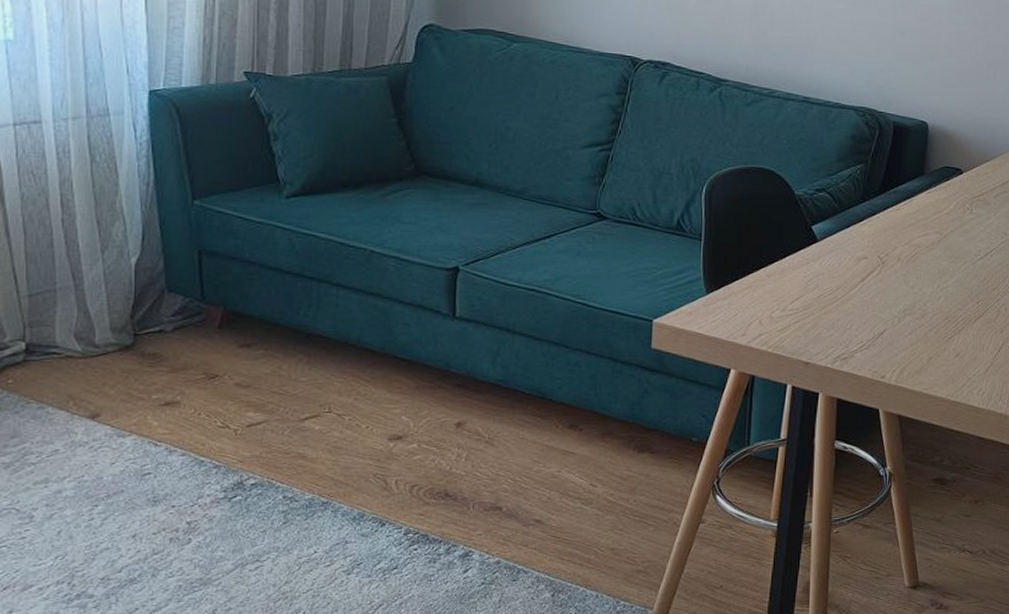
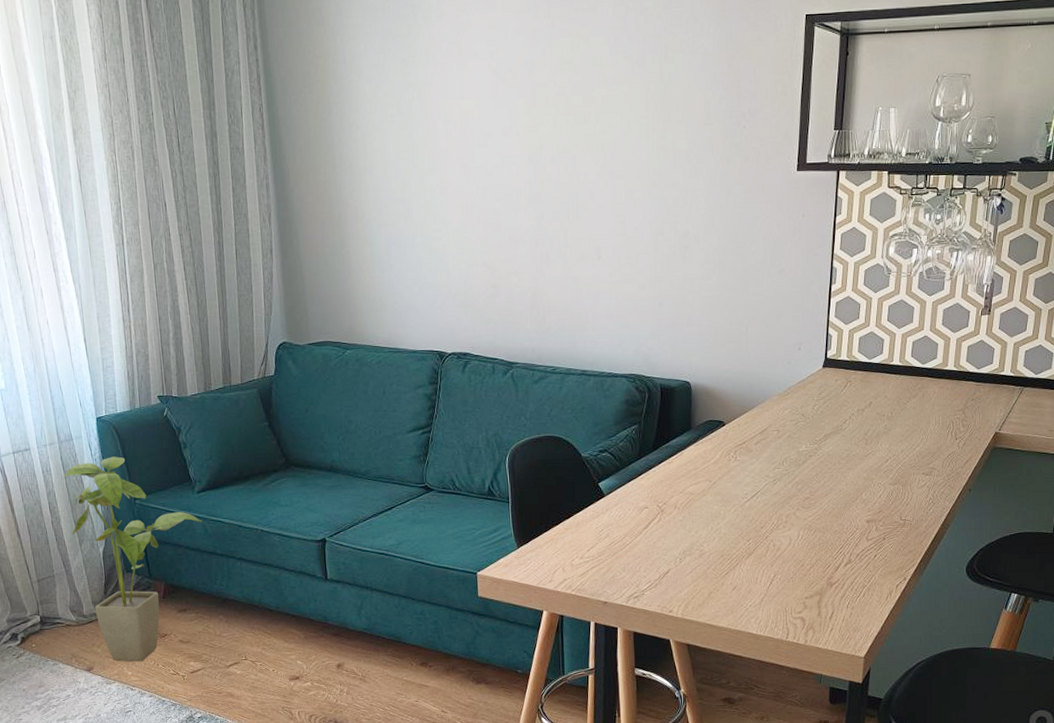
house plant: none [87,142,289,409] -> present [63,456,203,662]

